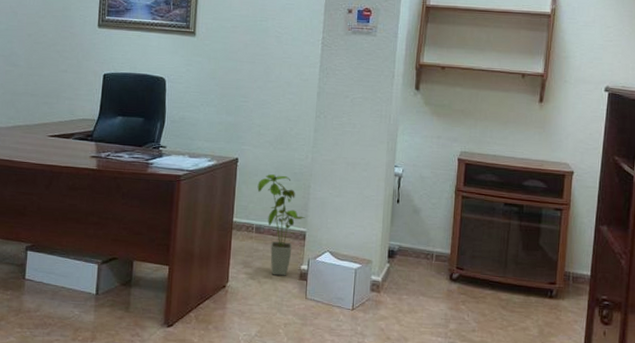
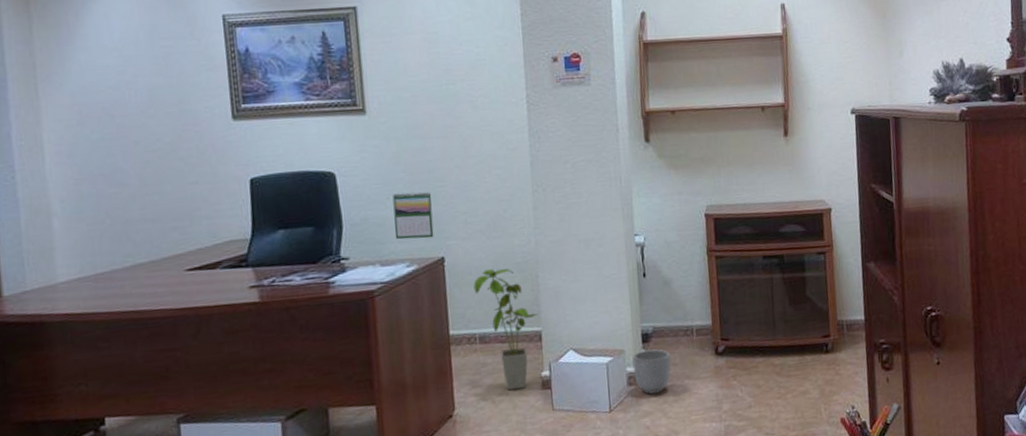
calendar: none [203,102,236,141] -> present [392,192,434,240]
planter: none [377,264,411,303] -> present [632,349,671,395]

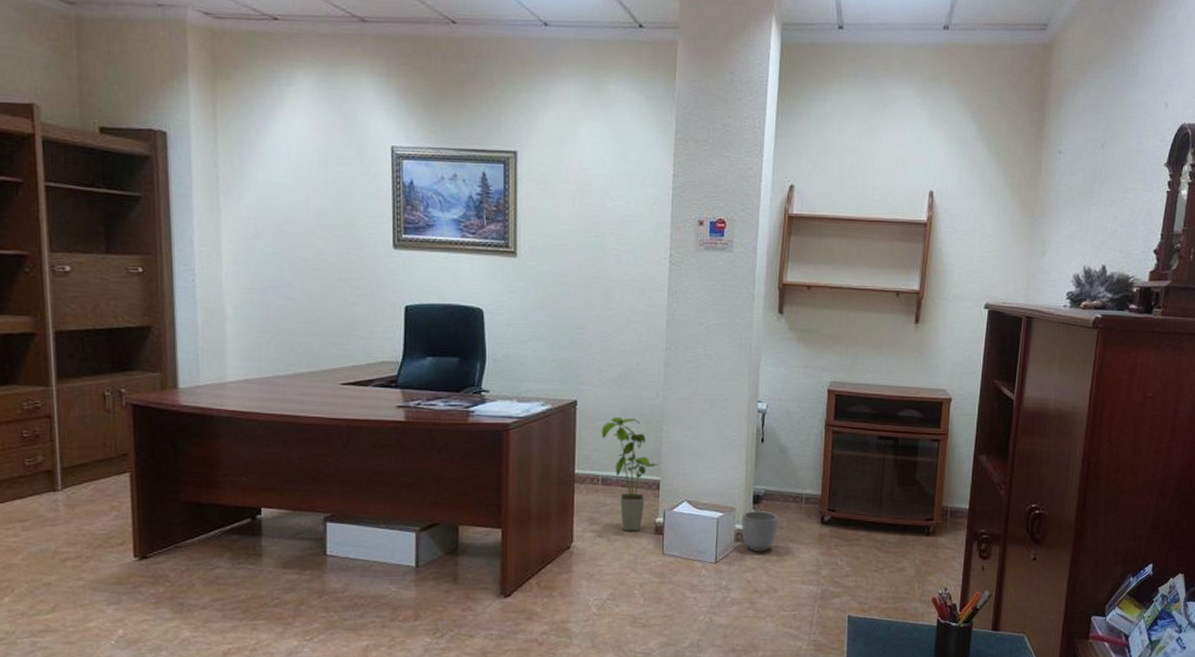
calendar: present [392,192,434,240] -> none [533,335,571,381]

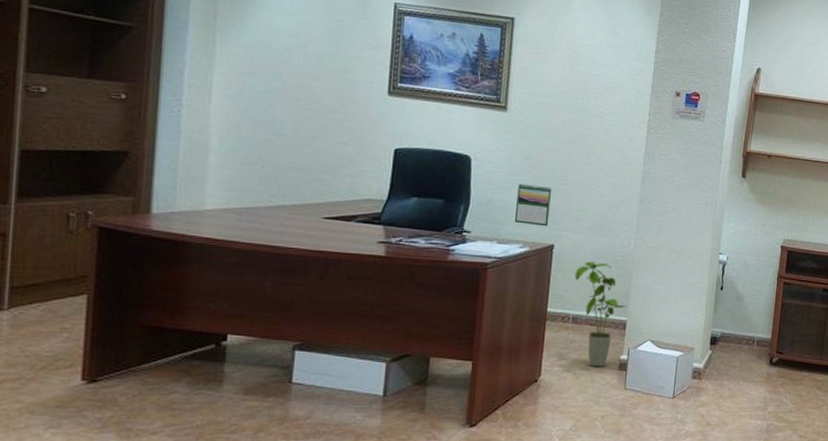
calendar: none [533,335,571,381] -> present [514,183,552,227]
planter: present [741,511,778,552] -> none [698,351,732,389]

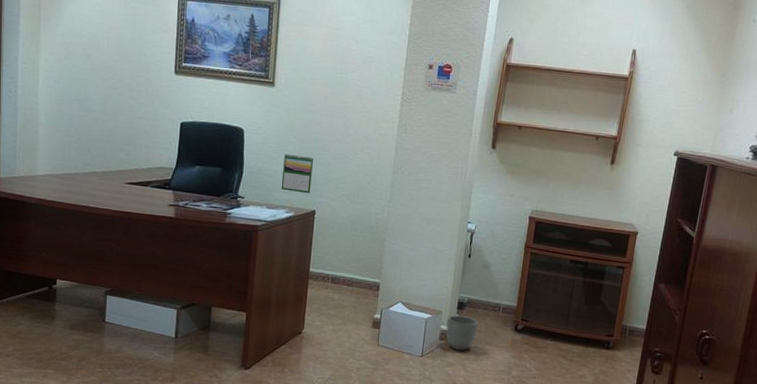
house plant: present [575,261,626,367] -> none [334,227,380,324]
planter: none [698,351,732,389] -> present [446,315,478,351]

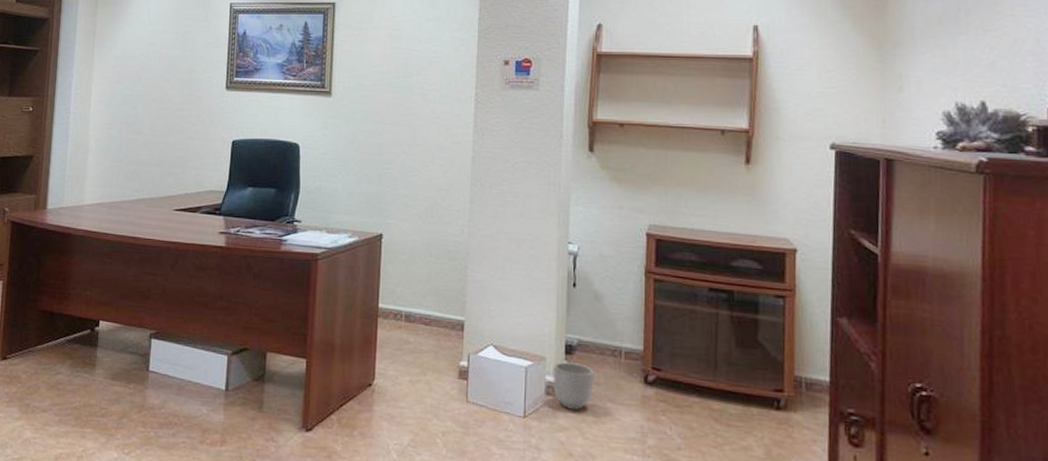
calendar: present [281,154,314,194] -> none [342,169,379,215]

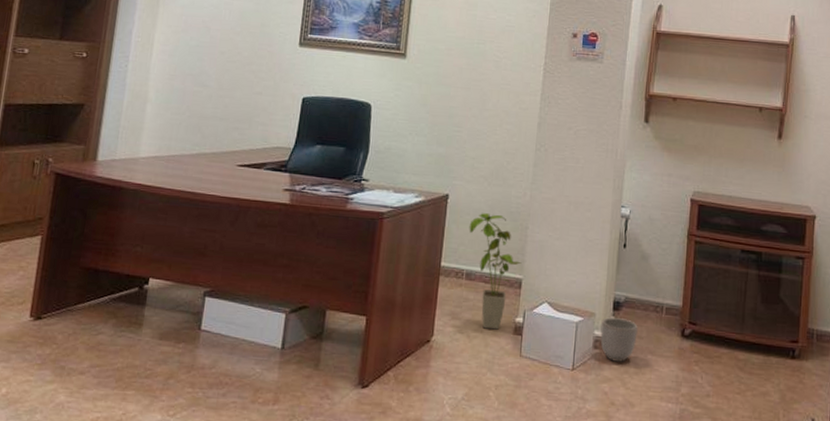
house plant: none [405,252,463,374] -> present [469,213,522,330]

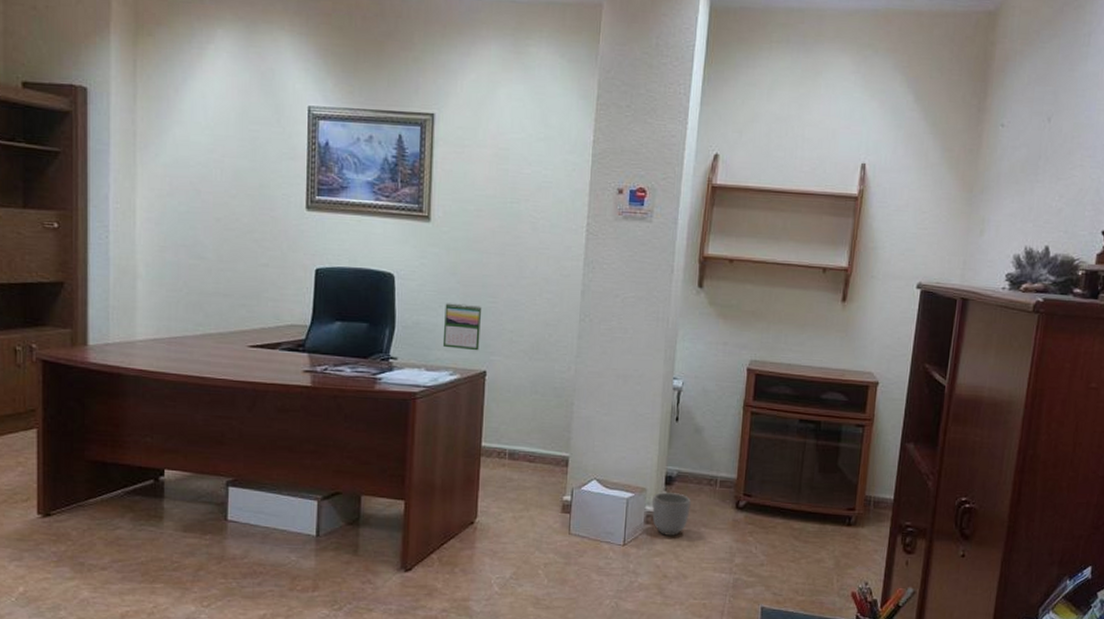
calendar: none [410,131,448,175] -> present [442,303,482,351]
house plant: present [469,213,522,330] -> none [510,390,568,509]

